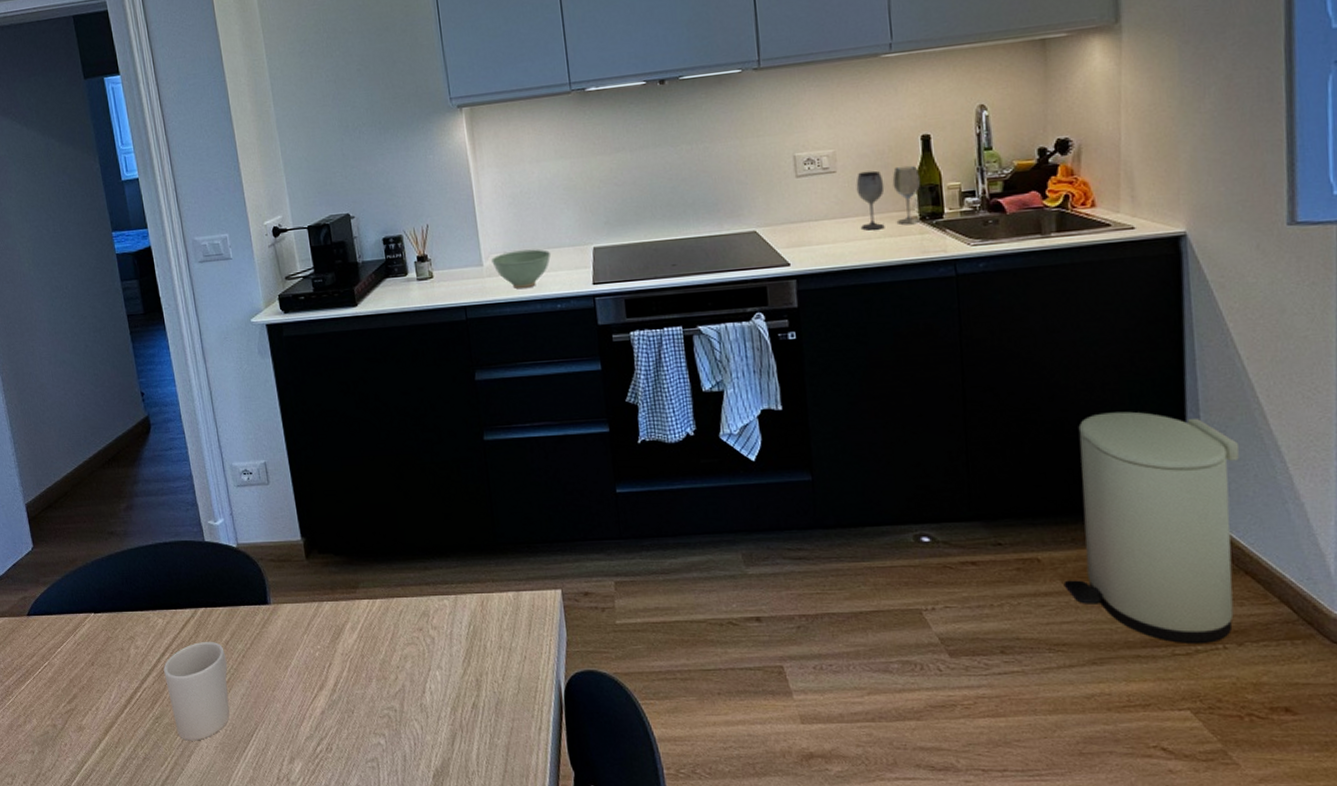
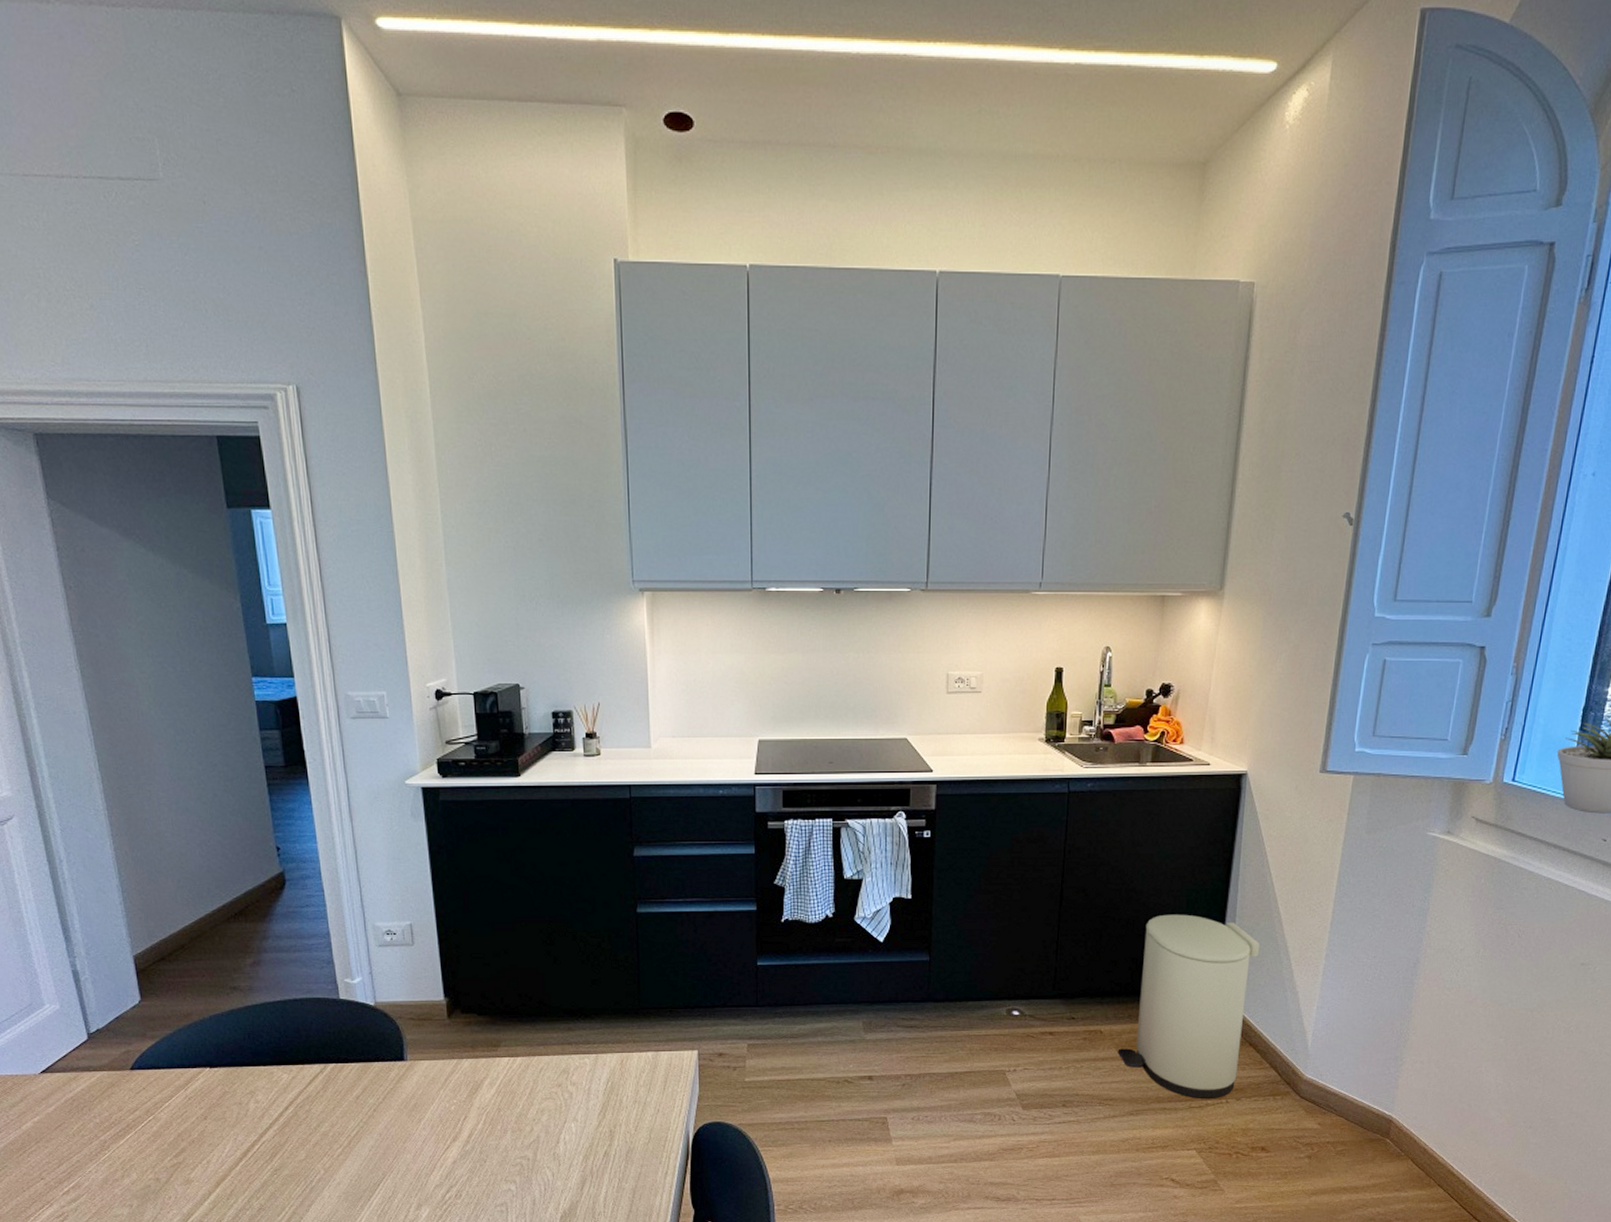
mug: present [163,641,230,741] -> none [286,1095,357,1191]
bowl: present [491,249,551,289] -> none [660,736,718,773]
wineglass: present [856,165,922,230] -> none [996,693,1051,747]

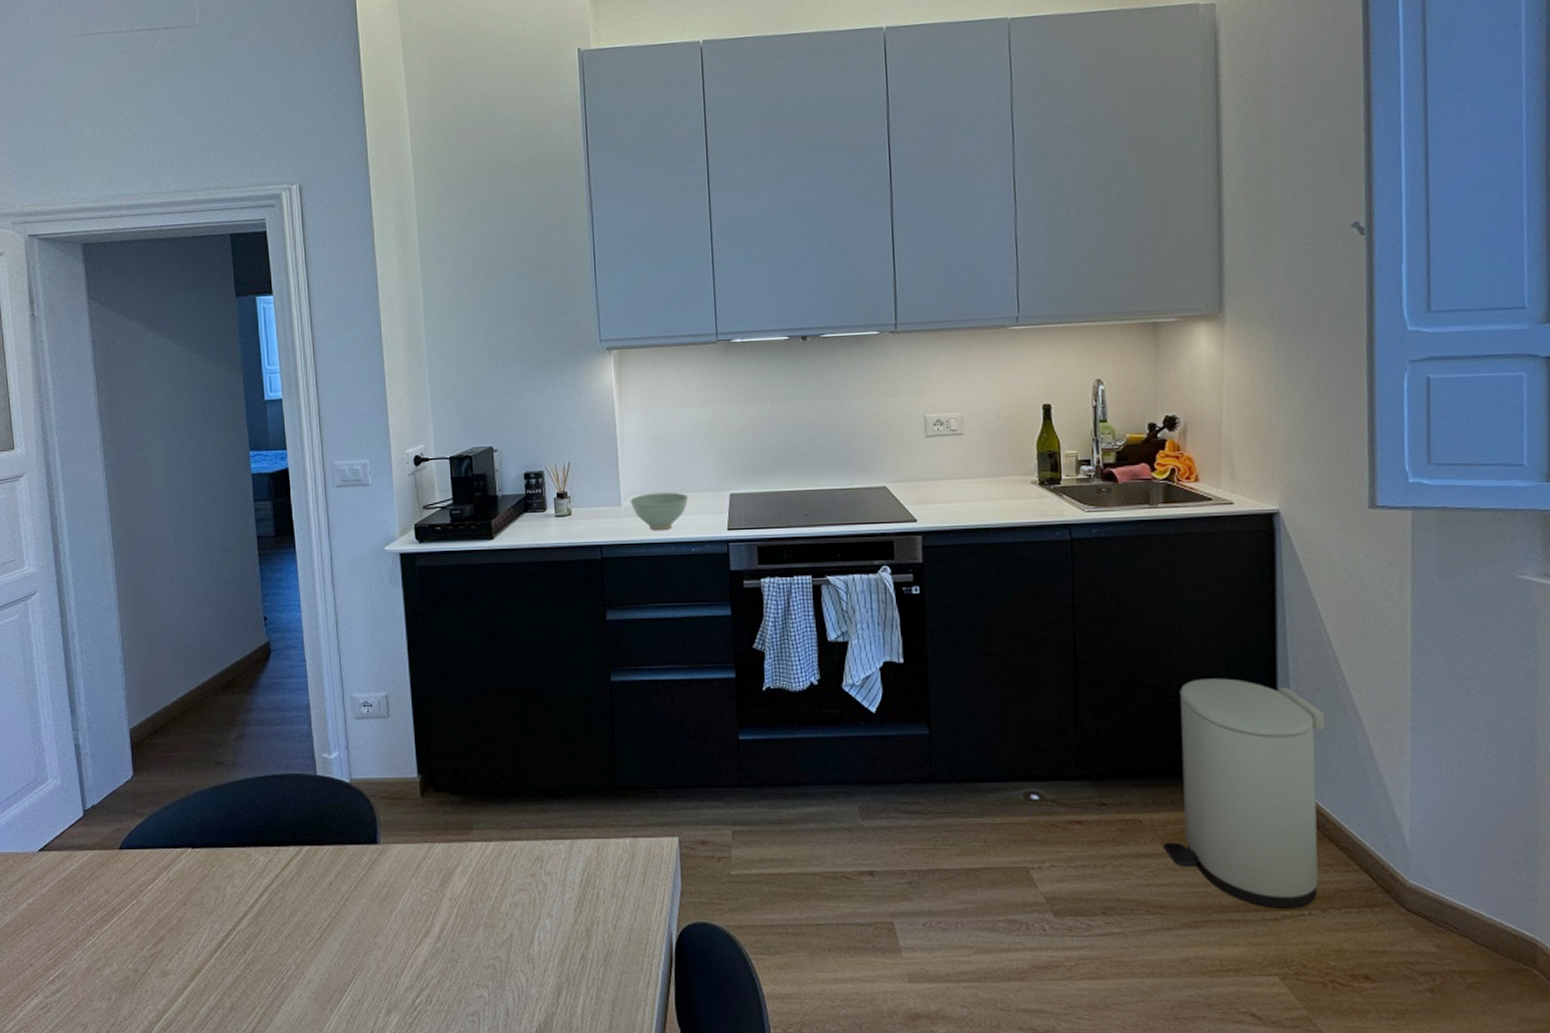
bowl: none [660,736,718,773] -> present [630,492,689,531]

